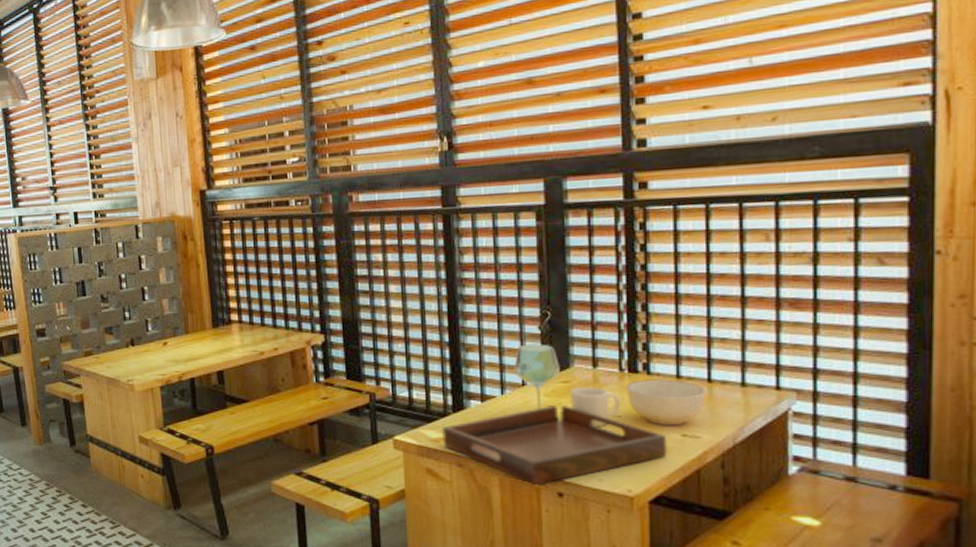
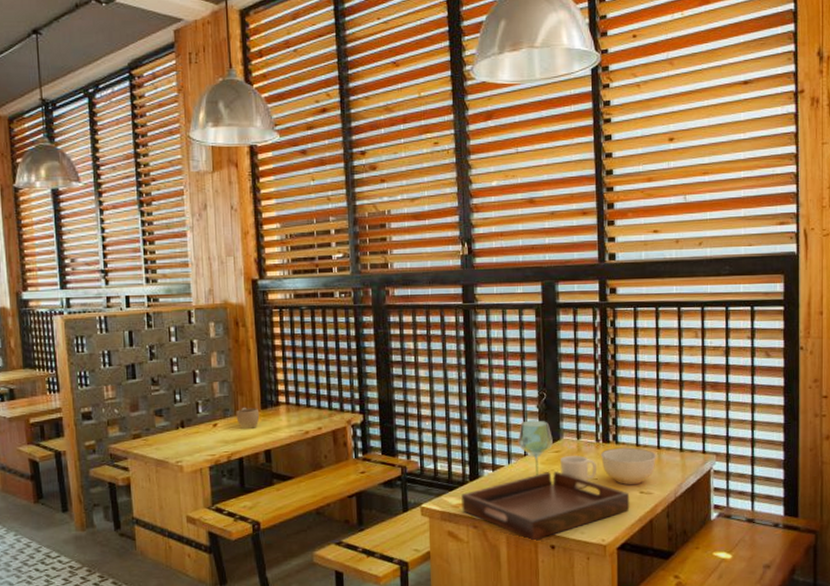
cup: none [186,325,211,349] -> present [236,407,260,430]

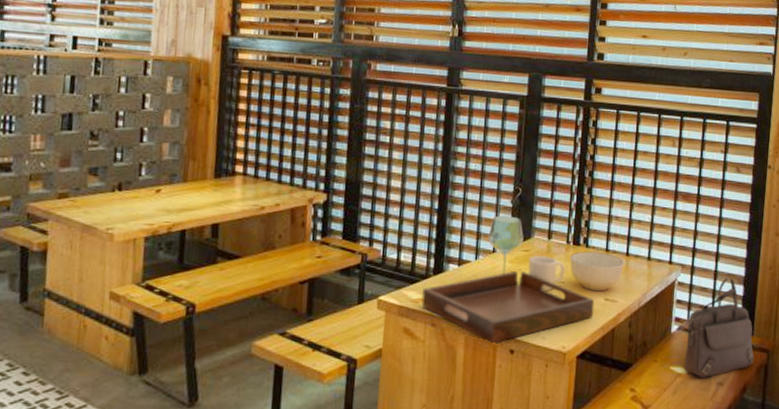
cup: present [236,407,260,430] -> none [184,173,212,199]
handbag: none [728,462,801,562] -> present [684,277,755,378]

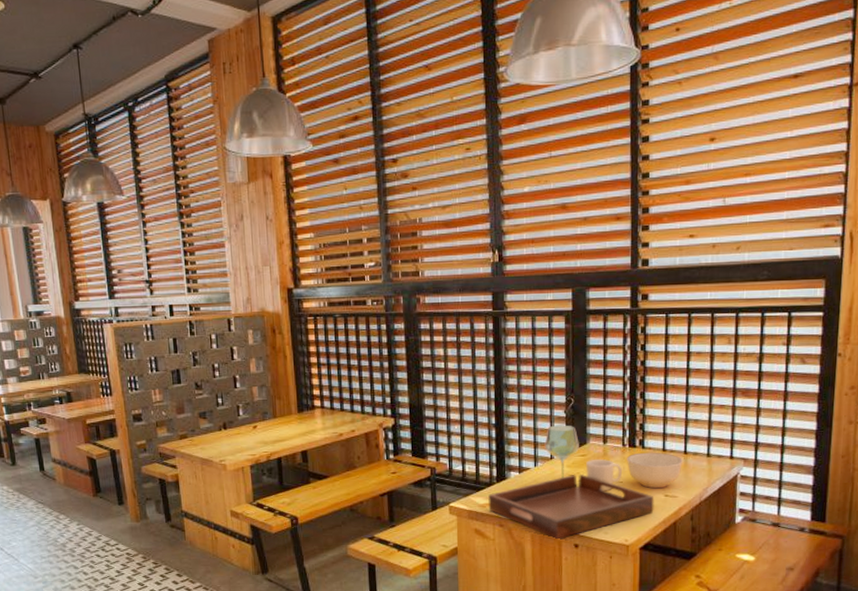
handbag: present [684,277,755,378] -> none [751,468,827,564]

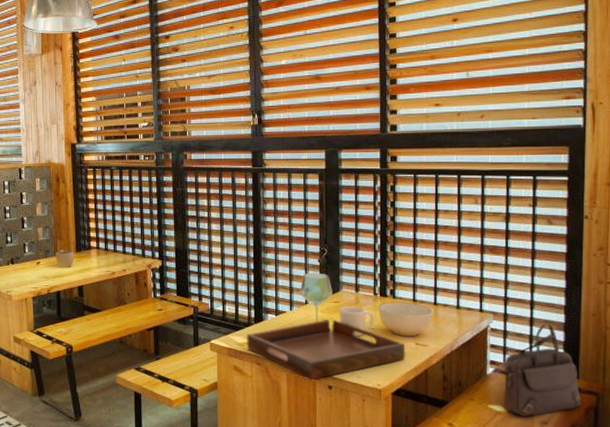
cup: none [274,410,297,432] -> present [55,249,75,268]
handbag: none [751,468,827,564] -> present [504,323,582,417]

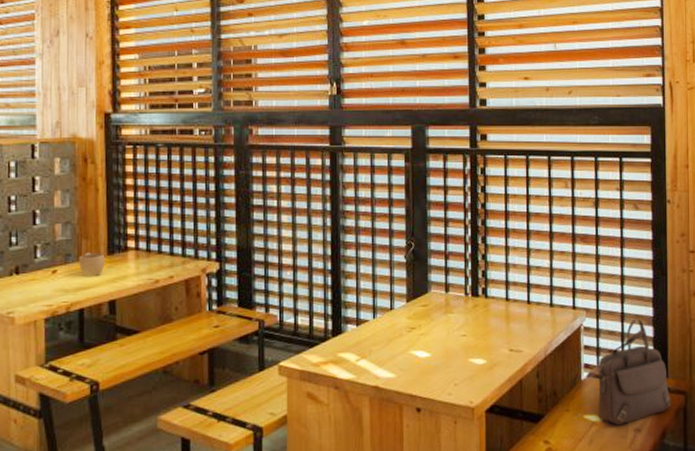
serving tray: present [247,319,406,380] -> none [323,326,499,403]
wine glass: present [300,273,332,322] -> none [384,271,420,331]
mug: present [339,307,374,337] -> none [428,310,465,346]
bowl: present [378,302,433,337] -> none [470,302,526,343]

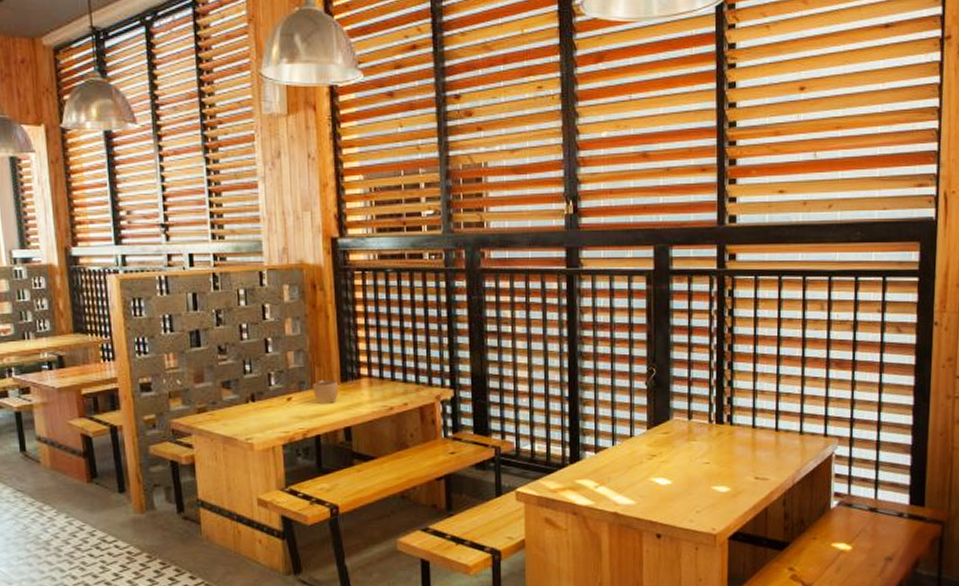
handbag: present [598,318,672,426] -> none [848,446,927,554]

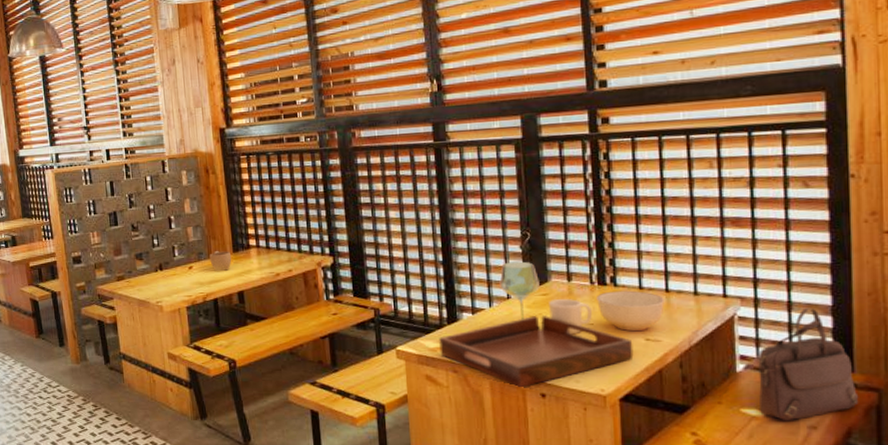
serving tray: none [560,453,744,529] -> present [439,314,634,388]
wine glass: none [623,398,662,458] -> present [499,261,540,319]
mug: none [669,437,708,474] -> present [549,299,592,335]
bowl: none [714,429,774,470] -> present [597,290,664,332]
handbag: none [848,446,927,554] -> present [758,307,859,421]

